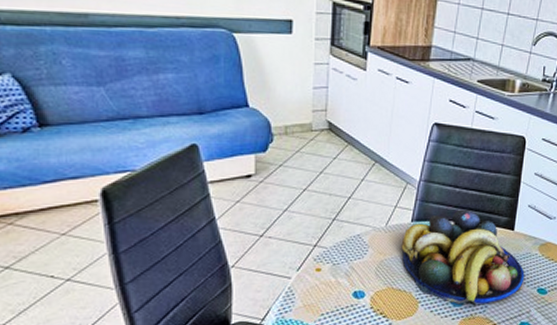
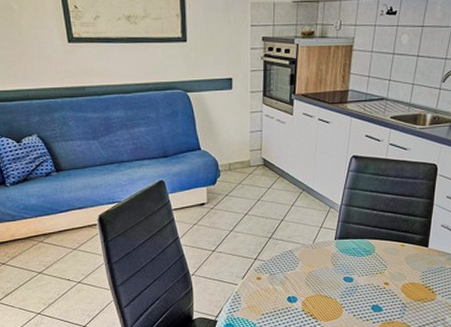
fruit bowl: present [401,209,525,306] -> none [326,229,439,312]

